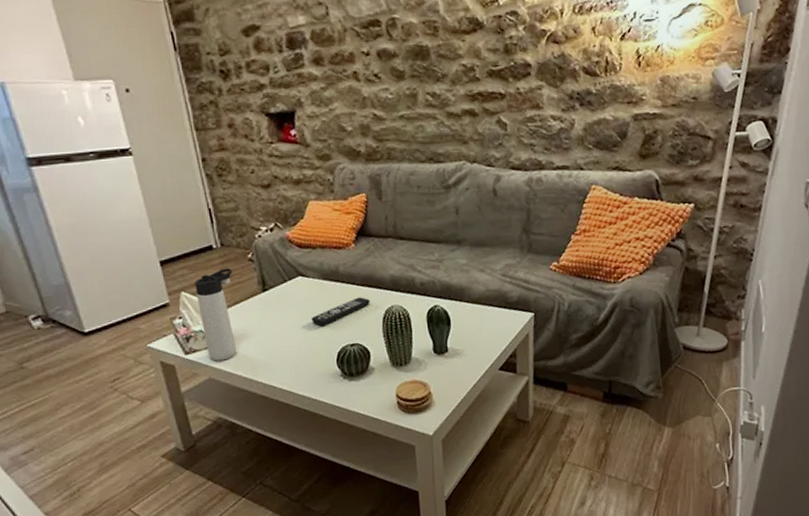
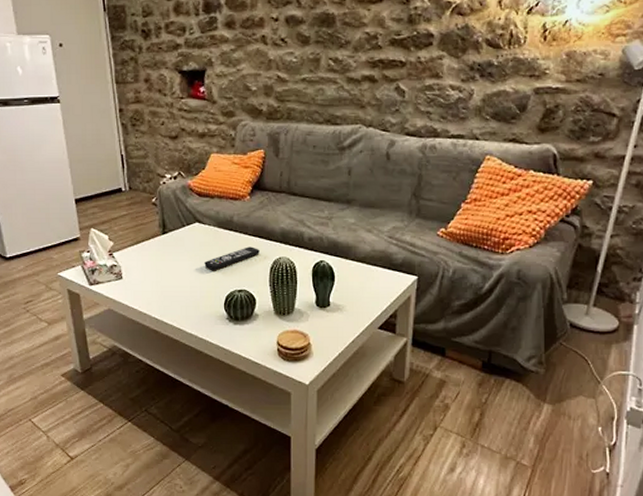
thermos bottle: present [195,268,236,361] -> none [103,210,137,294]

